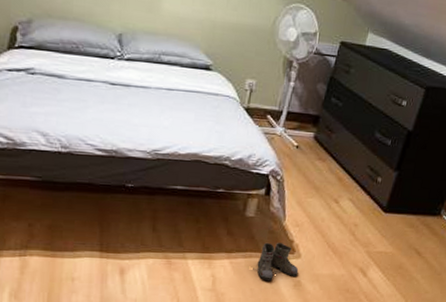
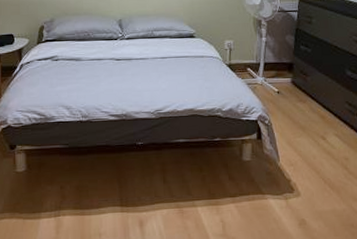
boots: present [253,242,299,282] -> none [257,183,301,222]

